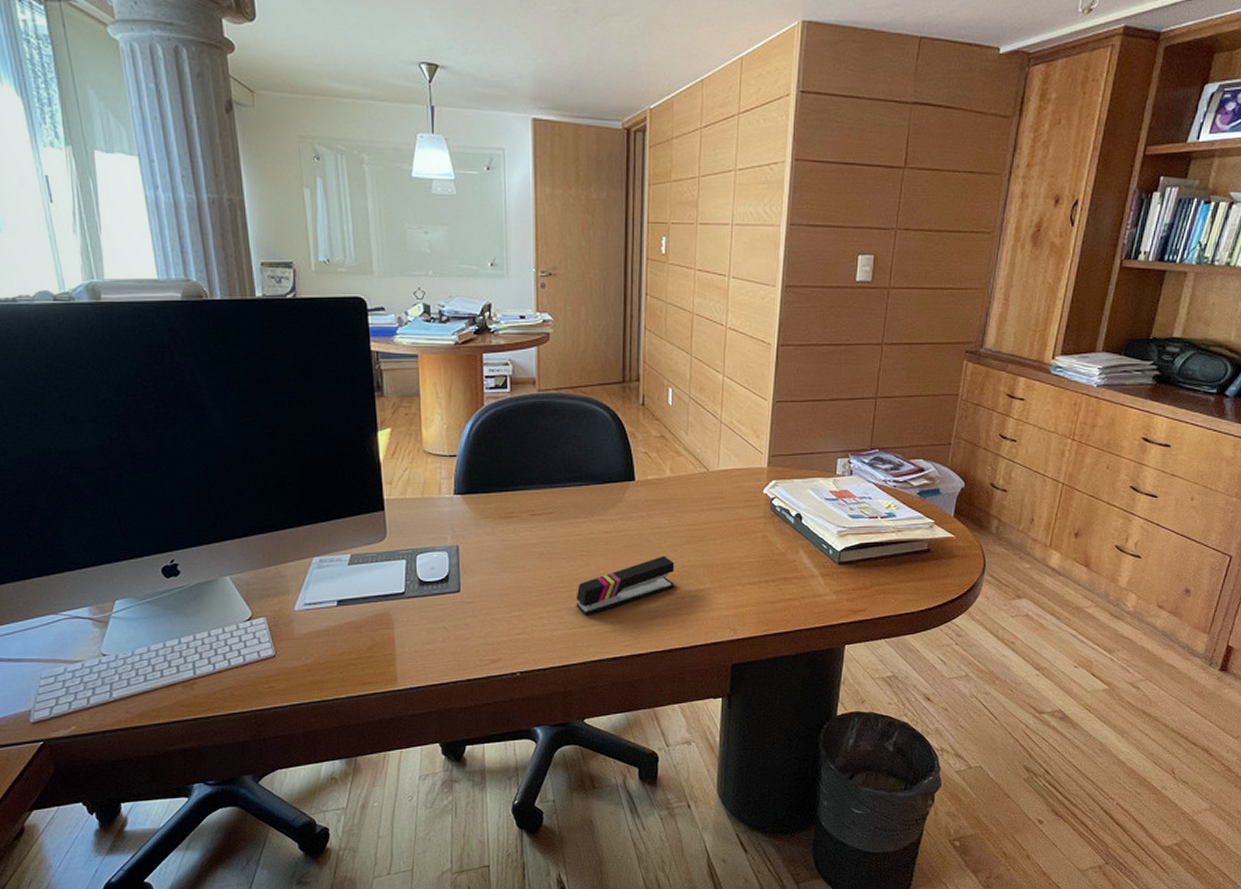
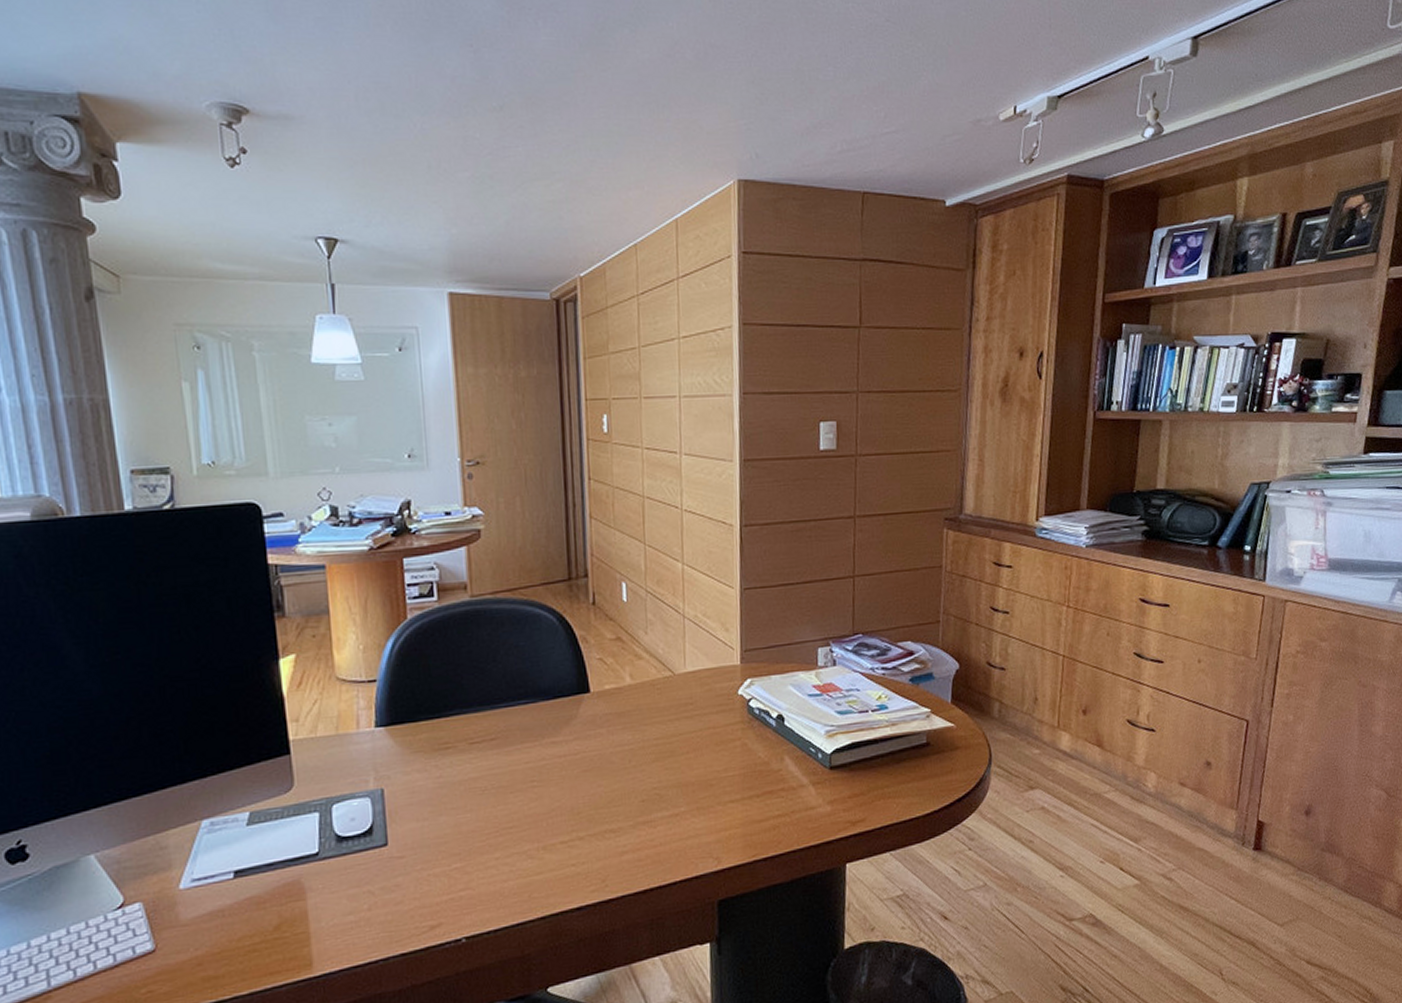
stapler: present [576,555,675,616] -> none [528,778,645,860]

